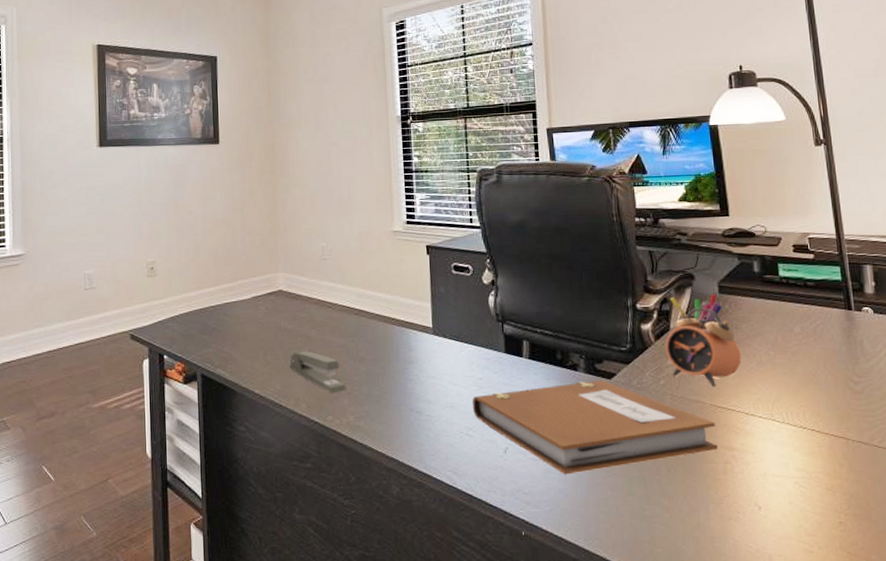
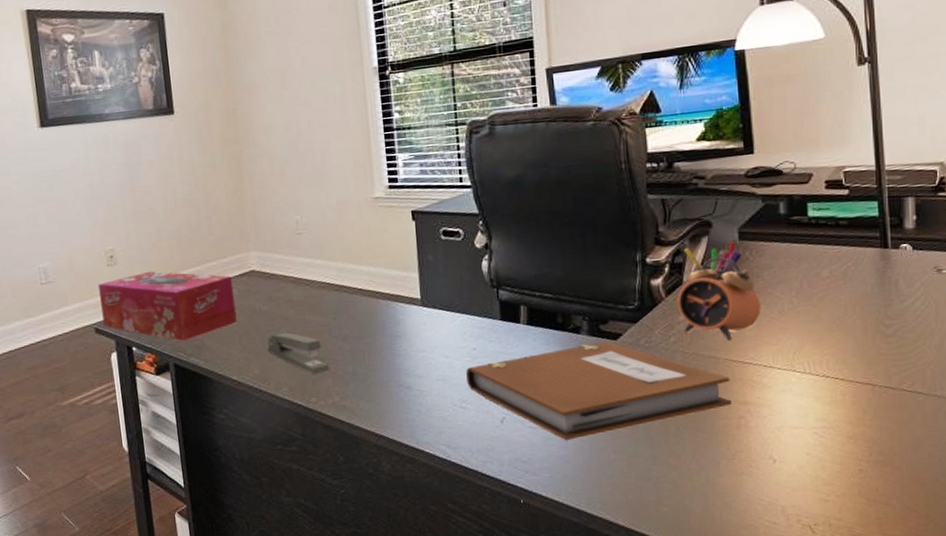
tissue box: none [137,284,263,353] -> present [97,271,237,342]

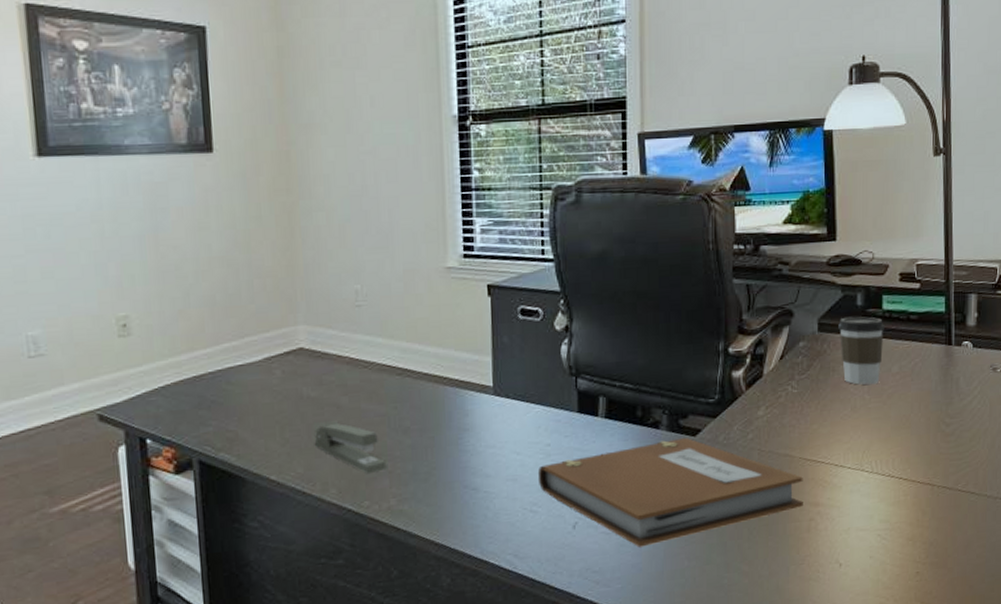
tissue box: present [97,271,237,342] -> none [104,344,279,433]
alarm clock: present [676,257,761,341] -> none [756,348,835,438]
pen holder: present [683,241,742,281] -> none [765,332,820,375]
coffee cup: none [760,224,811,290] -> present [838,316,884,385]

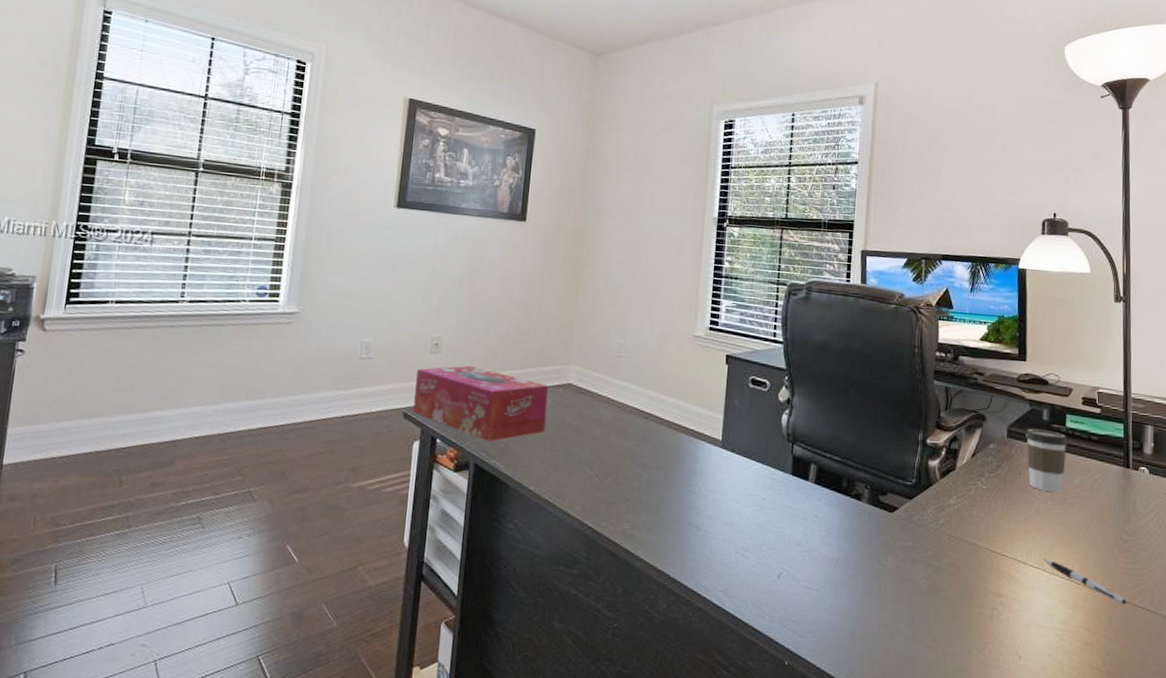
tissue box: none [104,344,279,433] -> present [413,365,549,442]
stapler: present [314,423,387,475] -> none [569,450,626,499]
notebook: present [539,437,803,548] -> none [752,512,988,606]
pen: none [863,457,950,493] -> present [1044,559,1127,606]

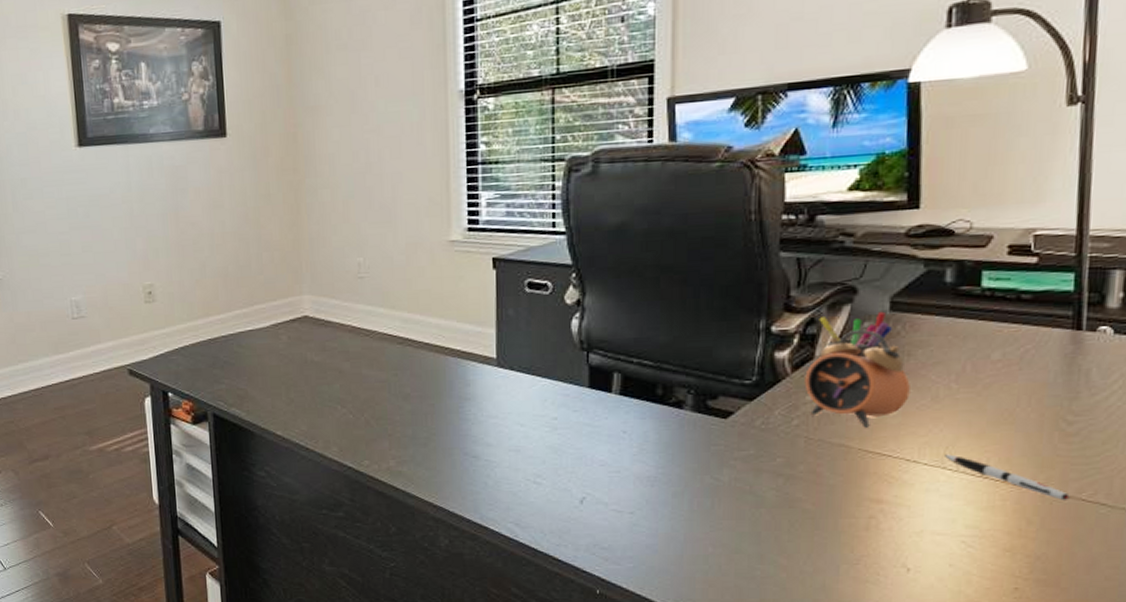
tissue box: present [413,365,549,442] -> none [133,310,285,390]
alarm clock: none [949,449,1021,531] -> present [804,329,910,428]
pen holder: none [959,436,1009,473] -> present [819,311,892,358]
coffee cup: present [1025,429,1067,493] -> none [918,295,983,373]

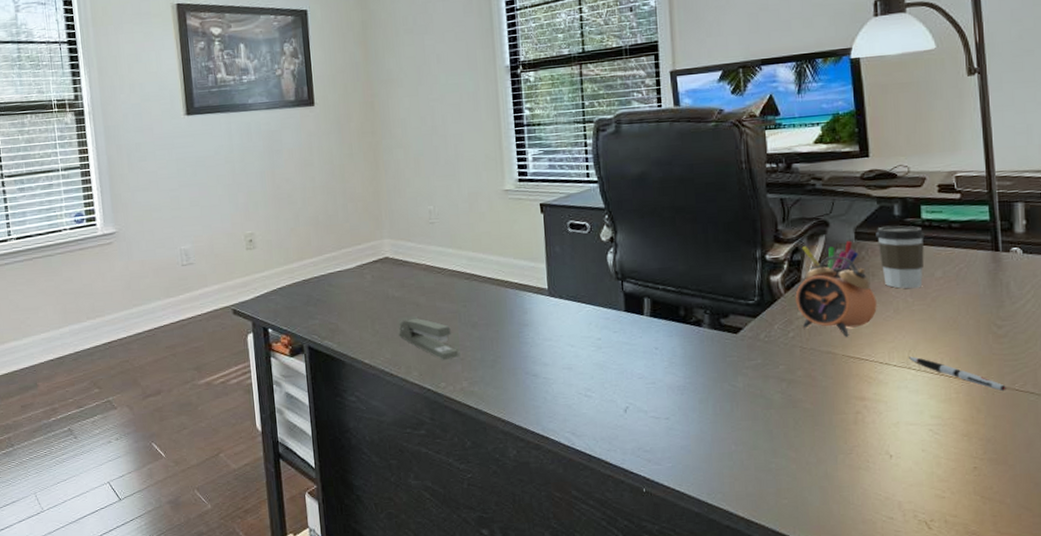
stapler: none [317,387,387,436] -> present [399,318,459,361]
coffee cup: none [918,295,983,373] -> present [876,225,925,289]

